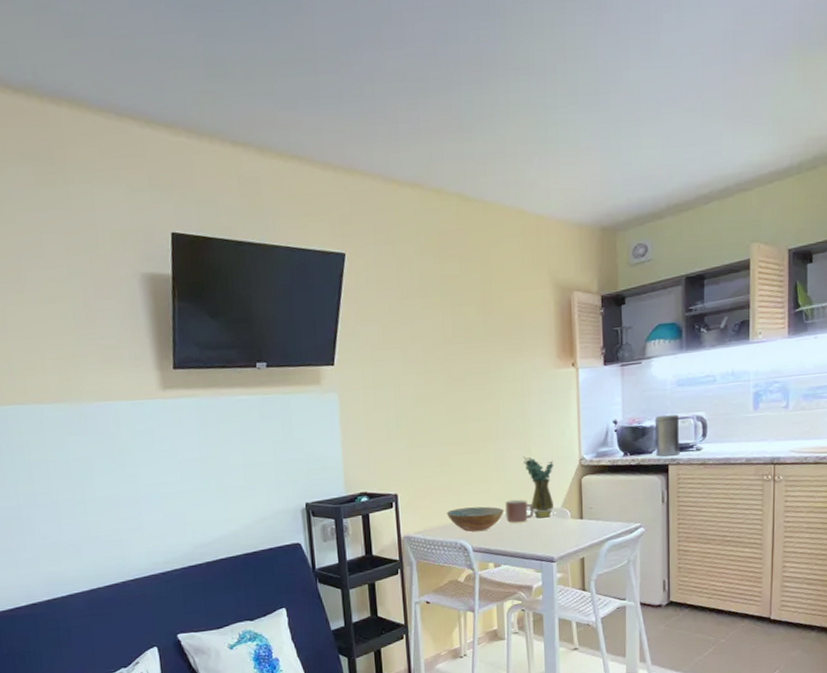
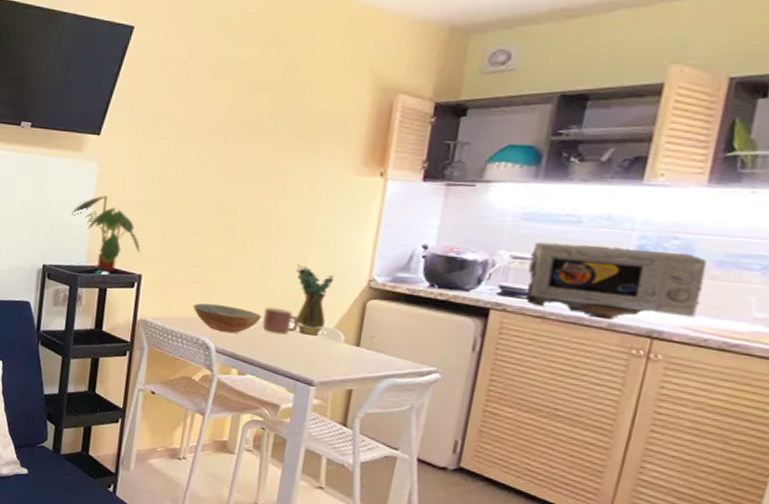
plant: none [323,424,392,498] -> present [72,195,141,272]
canister: present [654,414,680,457] -> none [475,250,517,301]
microwave: none [688,392,798,457] -> present [525,242,707,320]

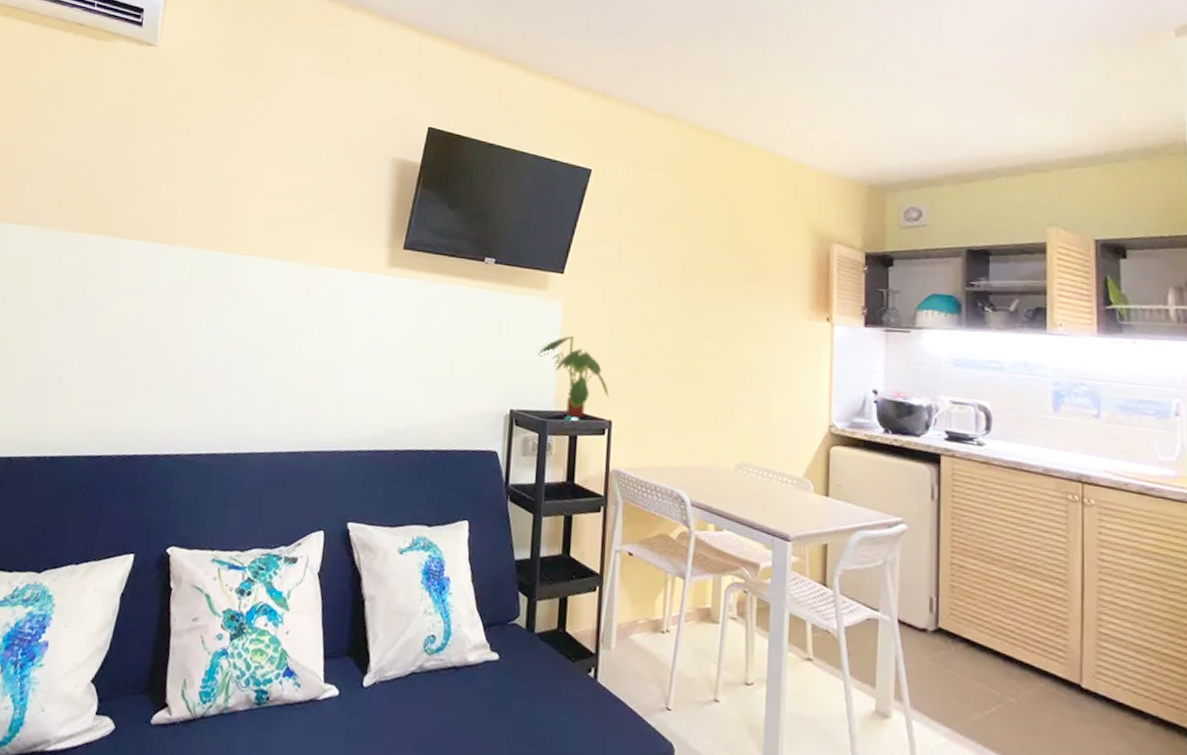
bowl: present [192,303,262,333] -> none [664,451,733,484]
mug: present [262,307,299,336] -> none [734,454,769,486]
vase: present [296,264,334,336] -> none [761,409,796,486]
microwave: present [525,242,707,320] -> none [967,387,1115,465]

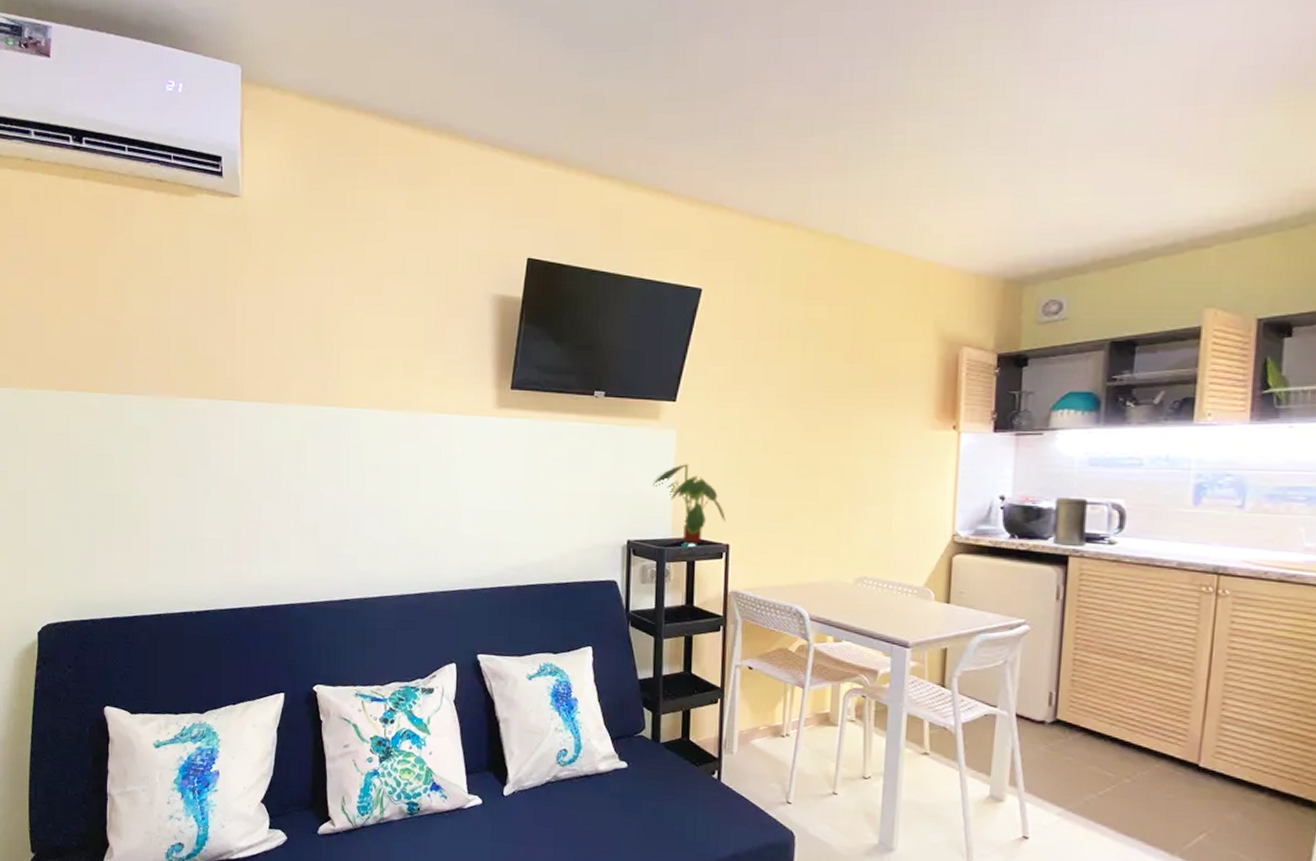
canister: none [924,395,956,447] -> present [1053,496,1088,547]

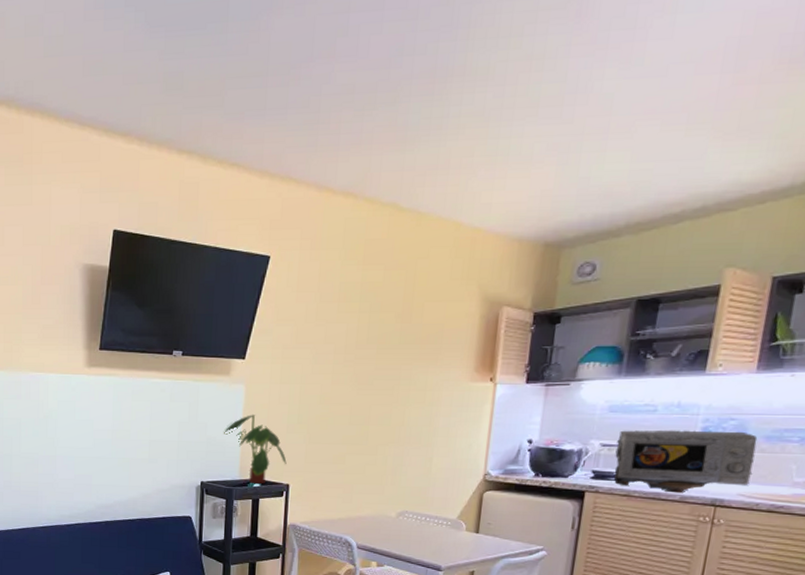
canister: present [1053,496,1088,547] -> none [572,440,605,484]
microwave: none [1099,486,1259,559] -> present [613,430,758,493]

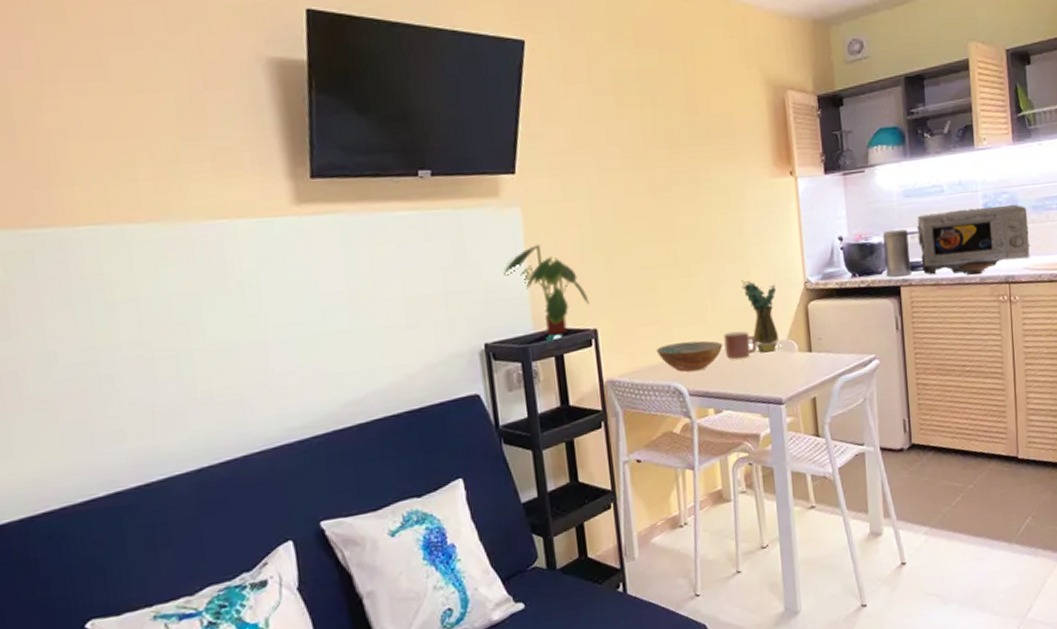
bowl: none [335,505,395,530] -> present [656,340,723,372]
mug: none [396,504,427,529] -> present [724,331,757,361]
vase: none [422,465,455,527] -> present [741,280,779,353]
canister: none [572,440,605,484] -> present [882,229,912,278]

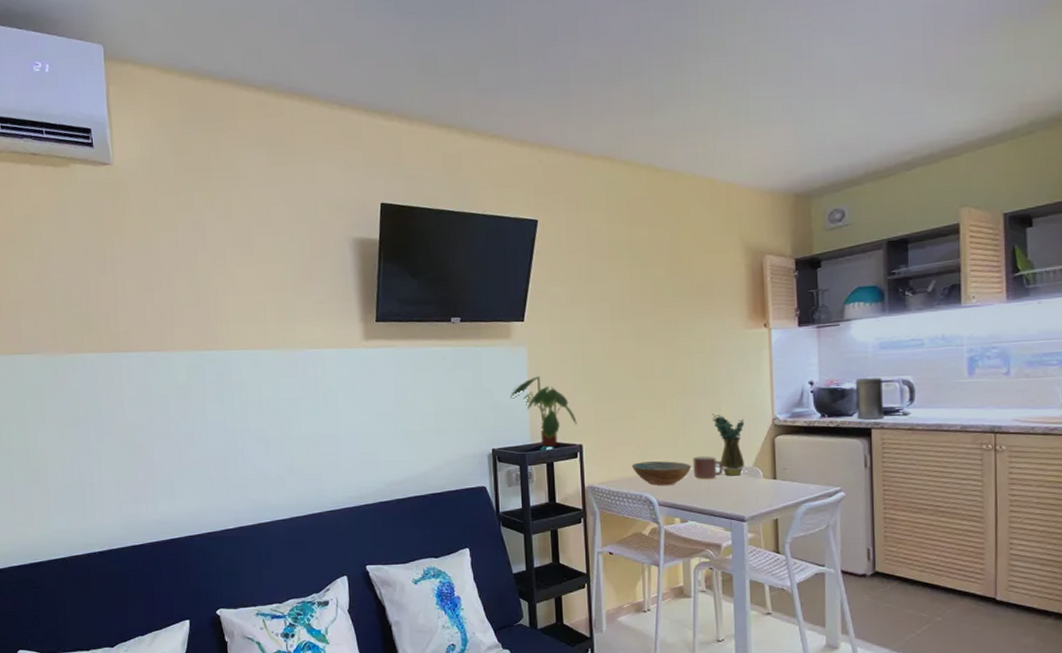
microwave: present [917,204,1031,275] -> none [893,358,1023,423]

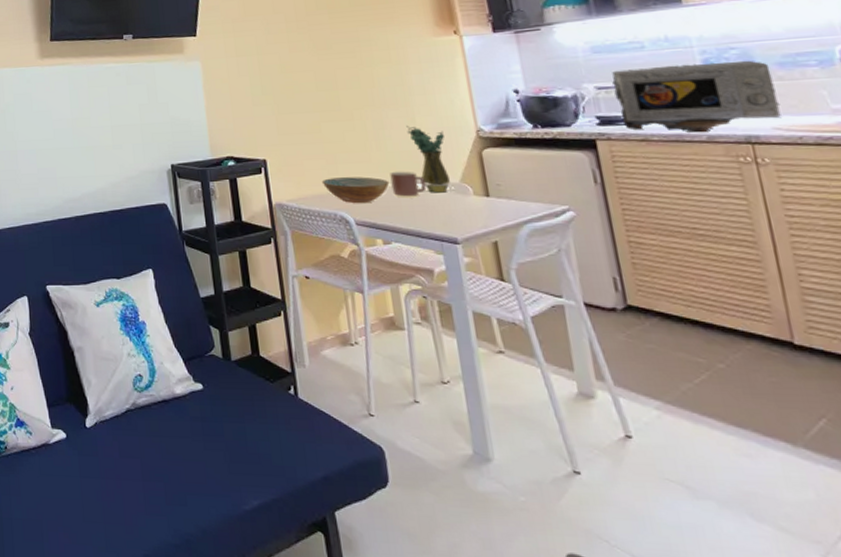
plant: present [511,376,577,447] -> none [187,90,259,162]
canister: present [855,377,885,421] -> none [567,83,610,131]
microwave: none [893,358,1023,423] -> present [612,60,781,133]

